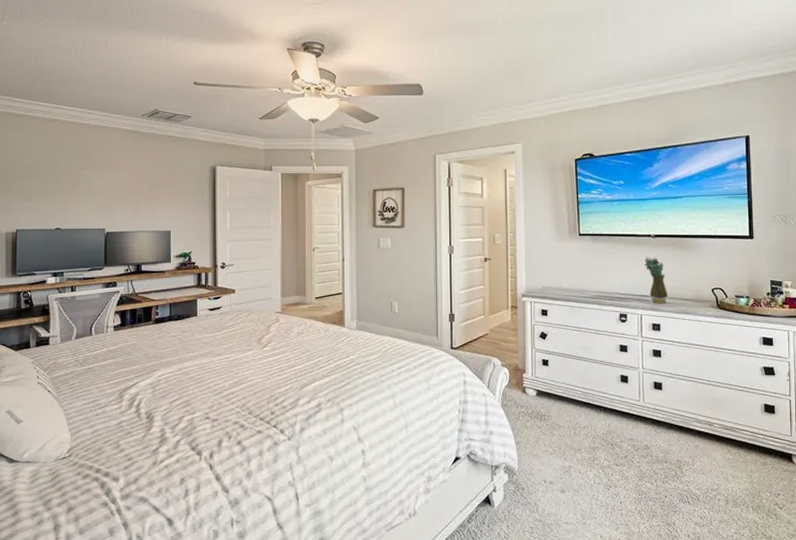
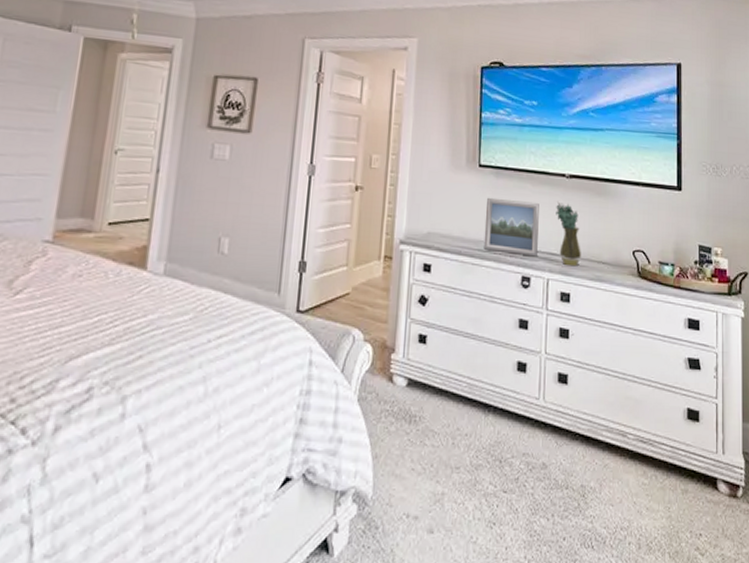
picture frame: none [587,258,631,299] -> present [483,197,539,257]

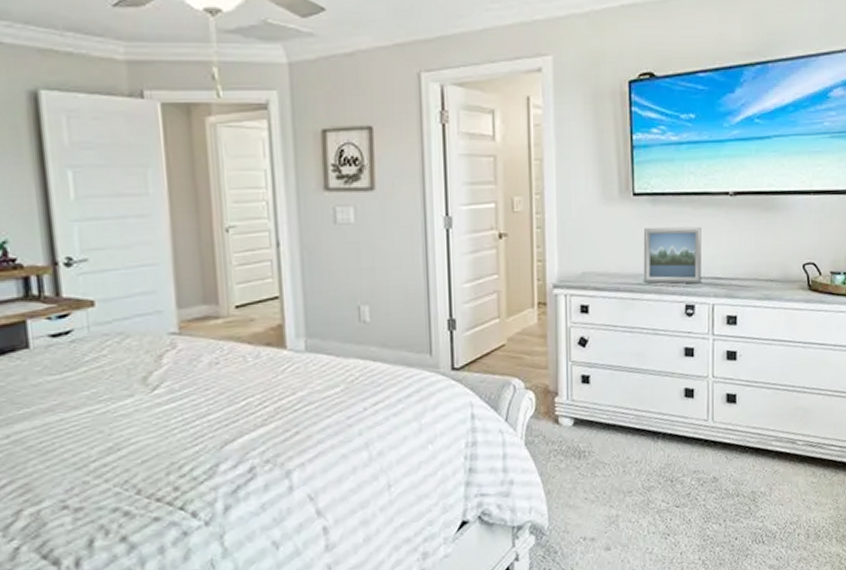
vase: present [556,201,581,267] -> none [719,222,748,289]

